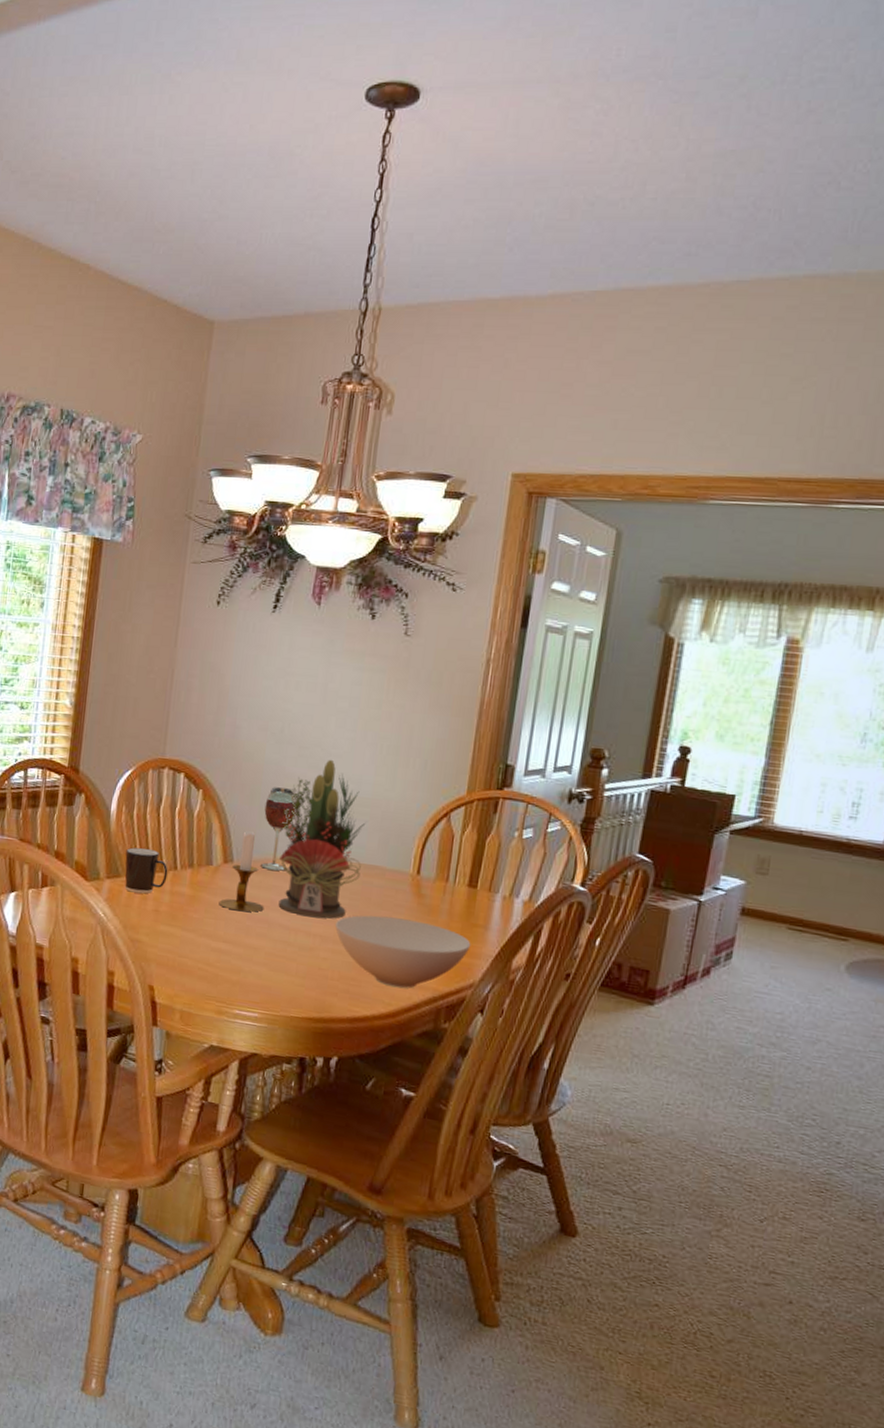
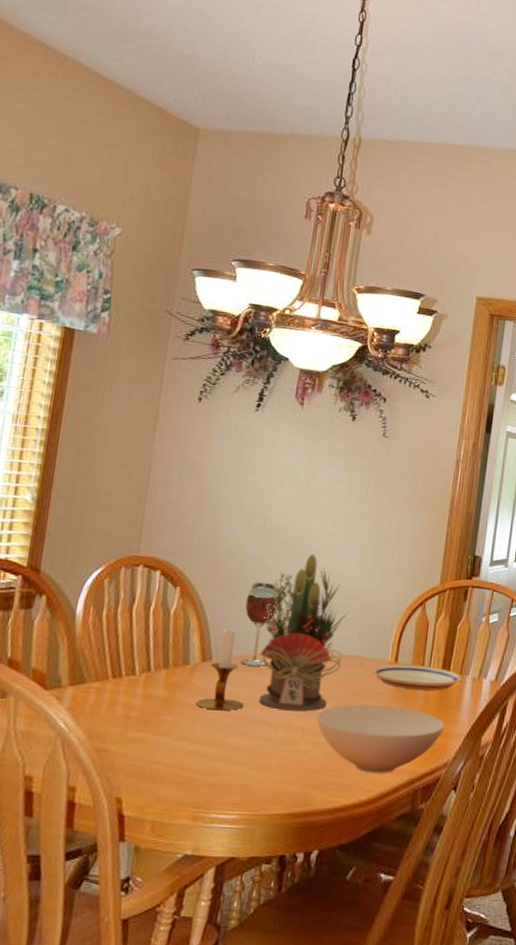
mug: present [124,847,168,894] -> none [90,650,141,700]
plate: none [392,876,490,908] -> present [371,664,462,691]

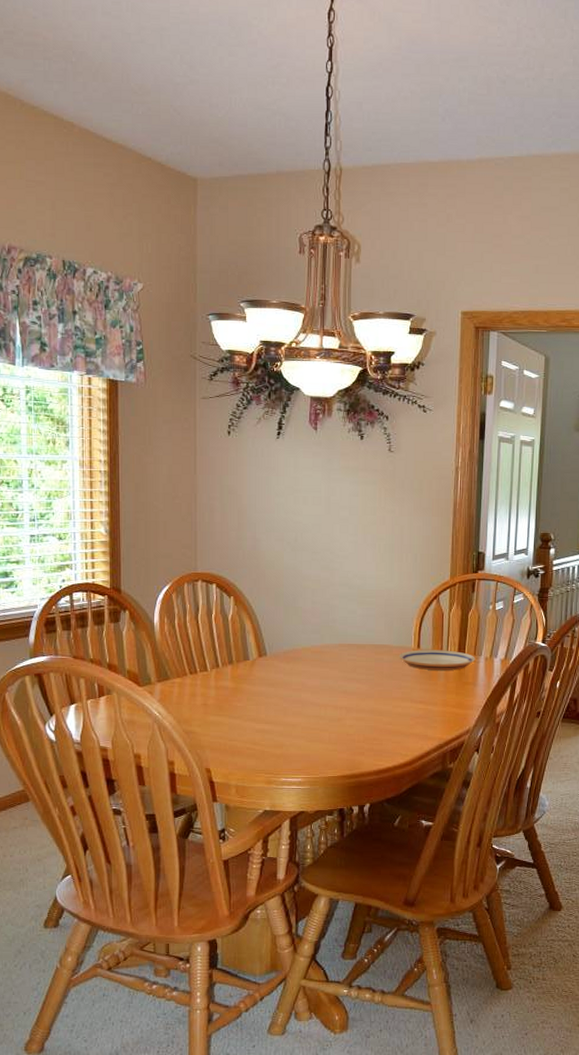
candlestick: present [196,628,244,710] -> none [258,628,297,696]
wineglass: present [241,582,278,666] -> none [288,588,315,658]
flower arrangement: present [259,553,347,711] -> none [304,560,373,693]
bowl: present [316,704,445,774] -> none [357,685,465,741]

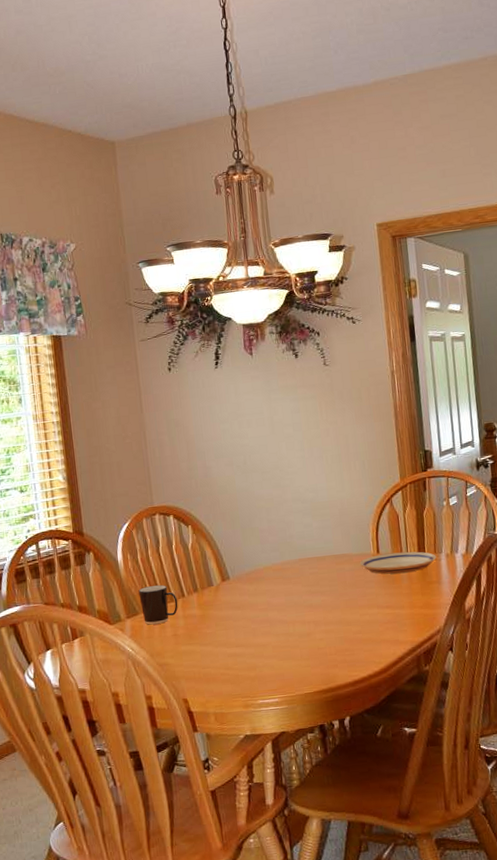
mug: none [172,653,211,692] -> present [138,585,178,625]

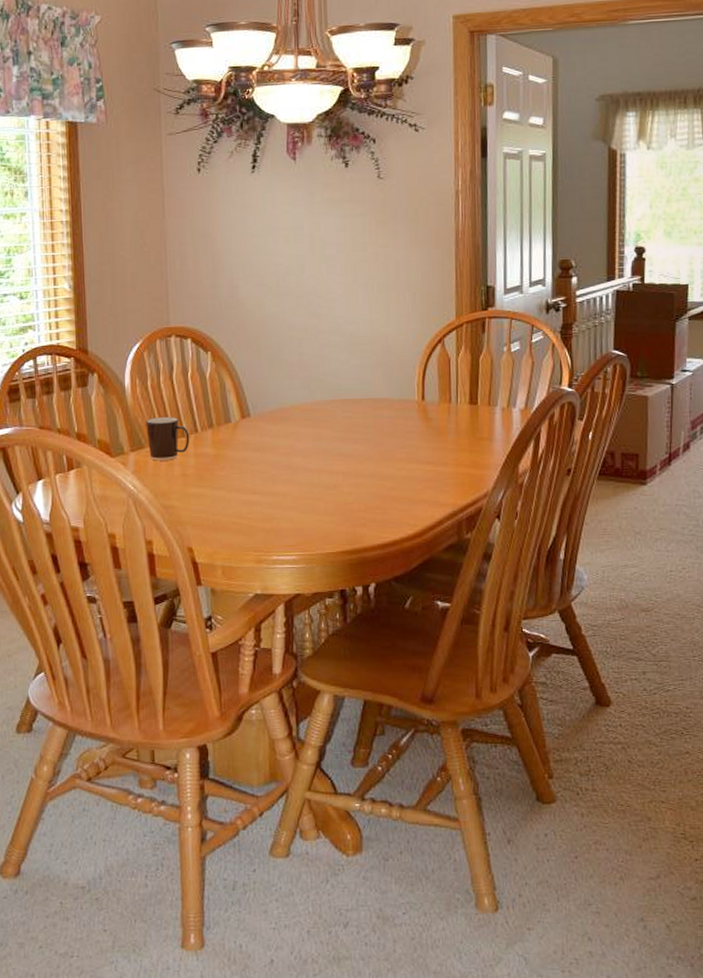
plate: present [359,551,437,574] -> none [400,401,490,425]

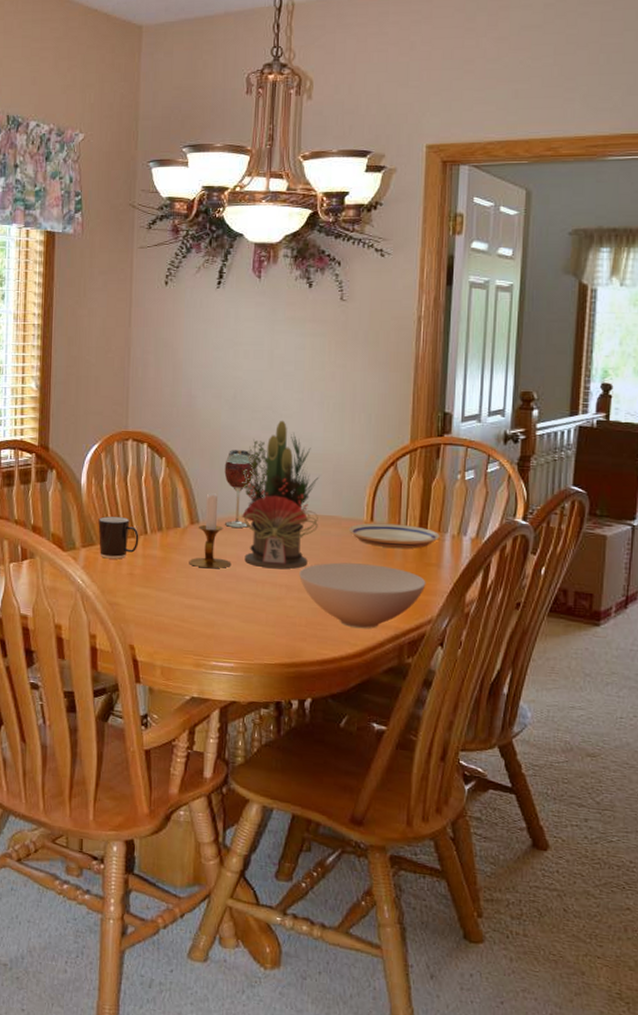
candlestick: none [242,385,286,462] -> present [189,493,232,569]
wineglass: none [272,338,302,418] -> present [224,450,254,528]
flower arrangement: none [290,304,370,457] -> present [242,420,319,569]
bowl: none [355,443,480,509] -> present [299,562,426,629]
plate: none [400,401,490,425] -> present [348,523,440,549]

